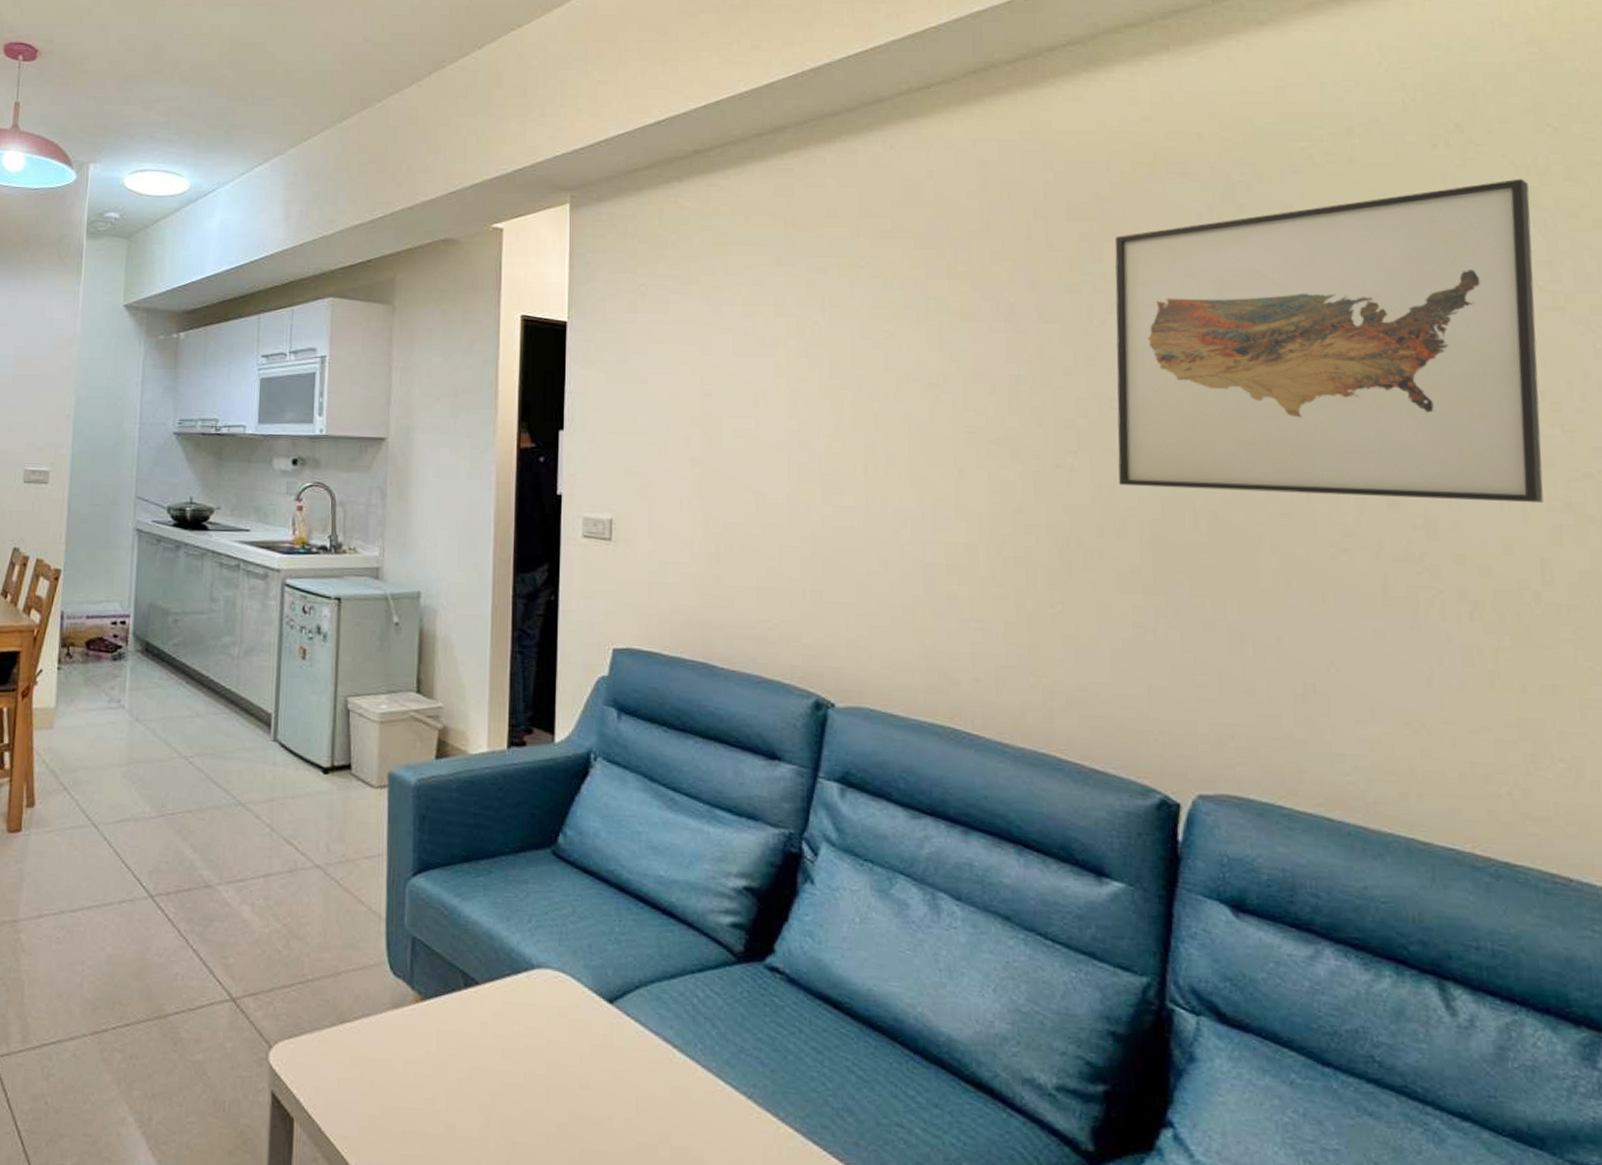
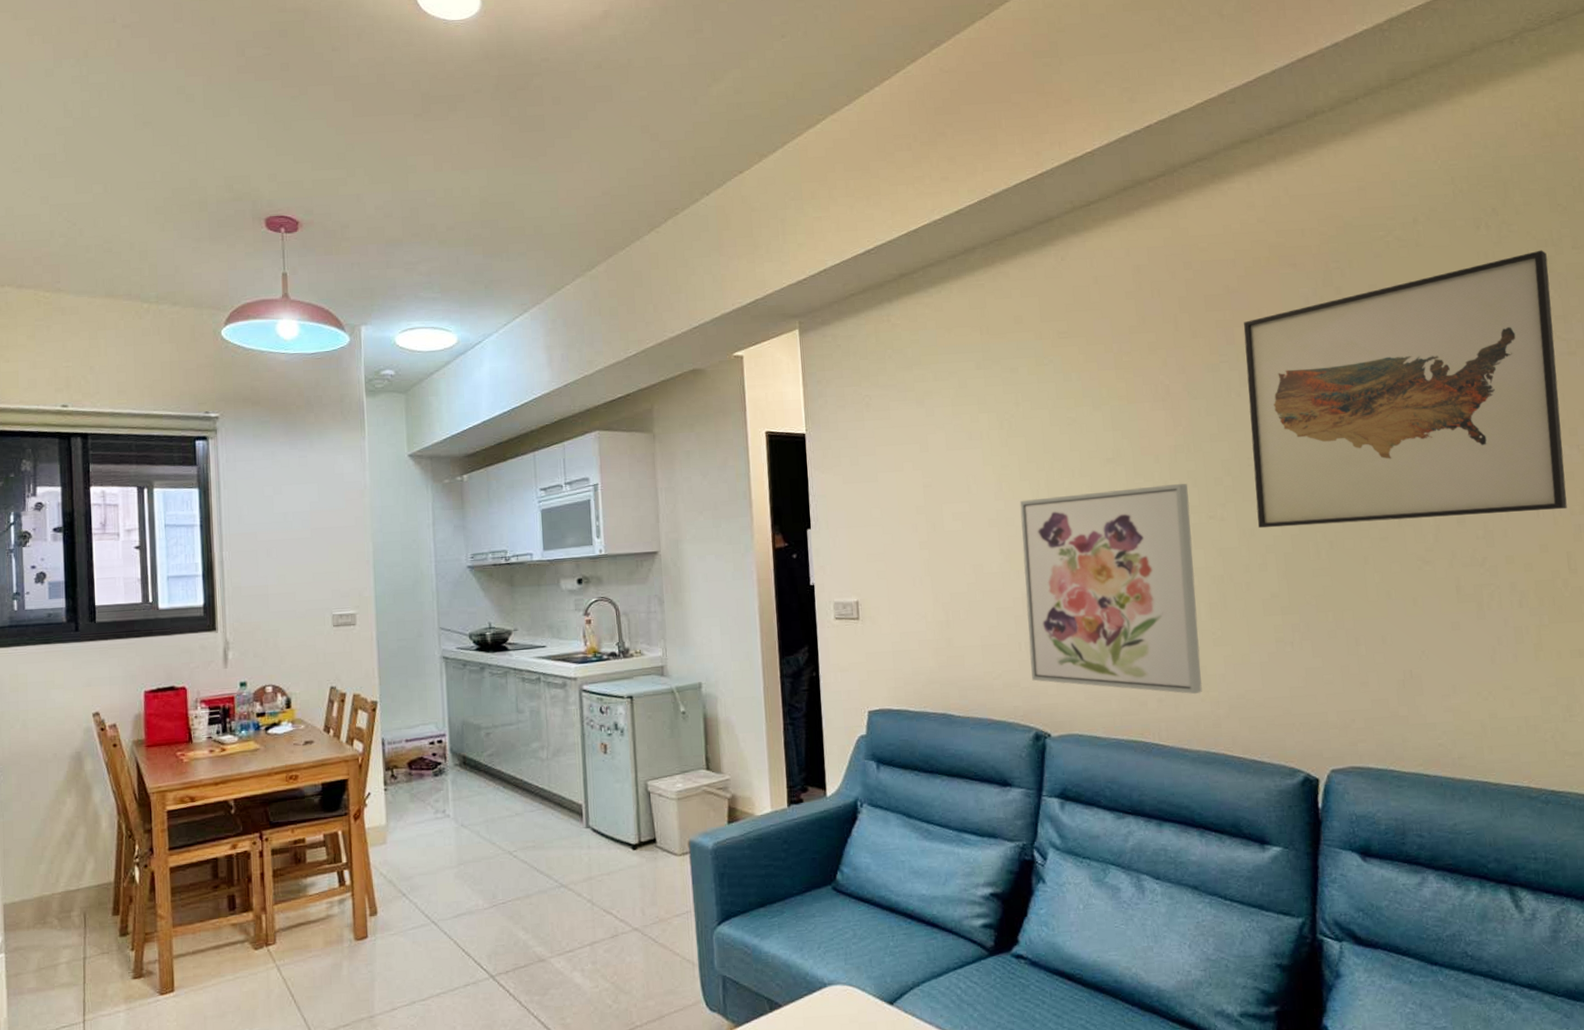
wall art: none [815,420,1034,679] -> present [1019,483,1203,695]

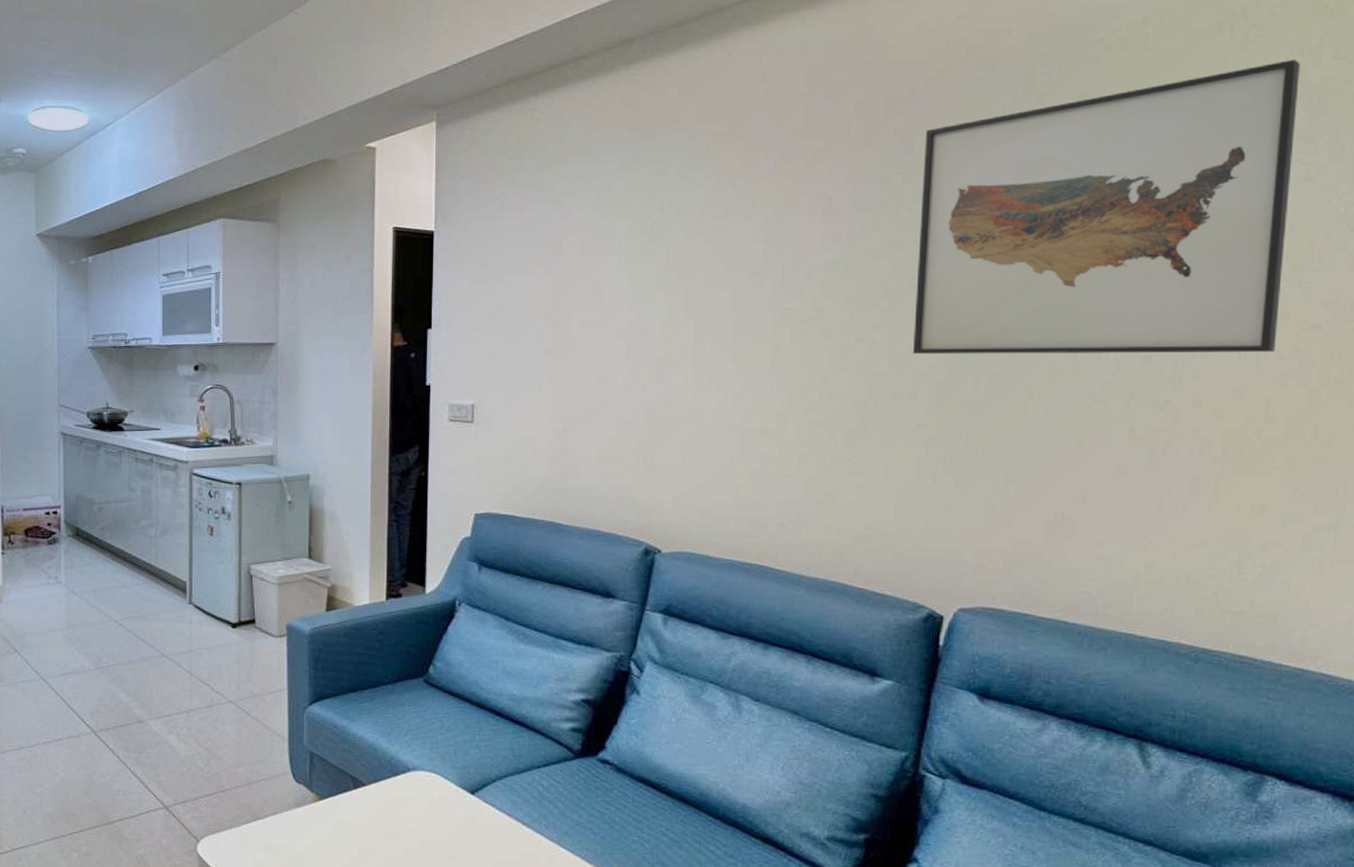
wall art: present [1019,483,1203,695] -> none [647,302,840,522]

